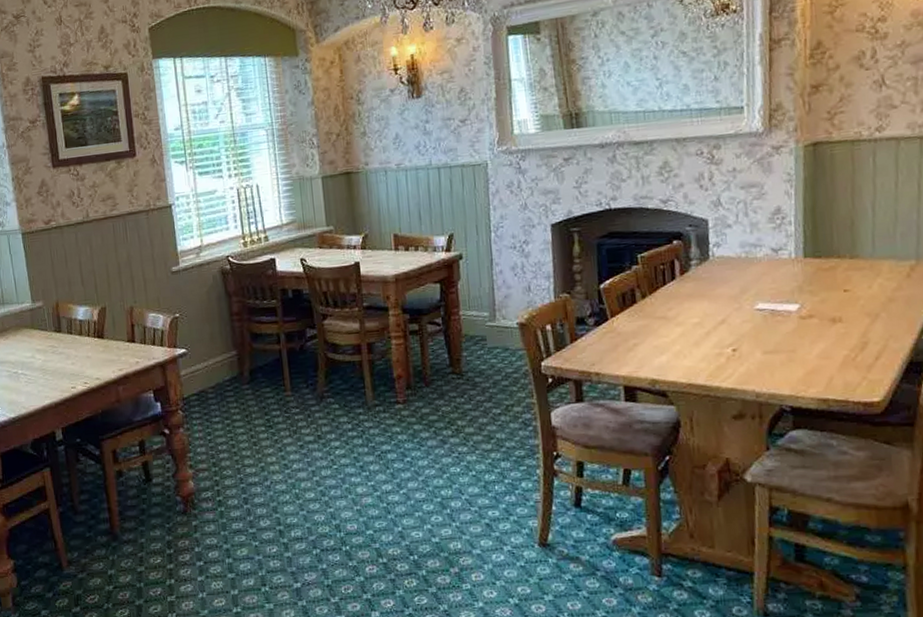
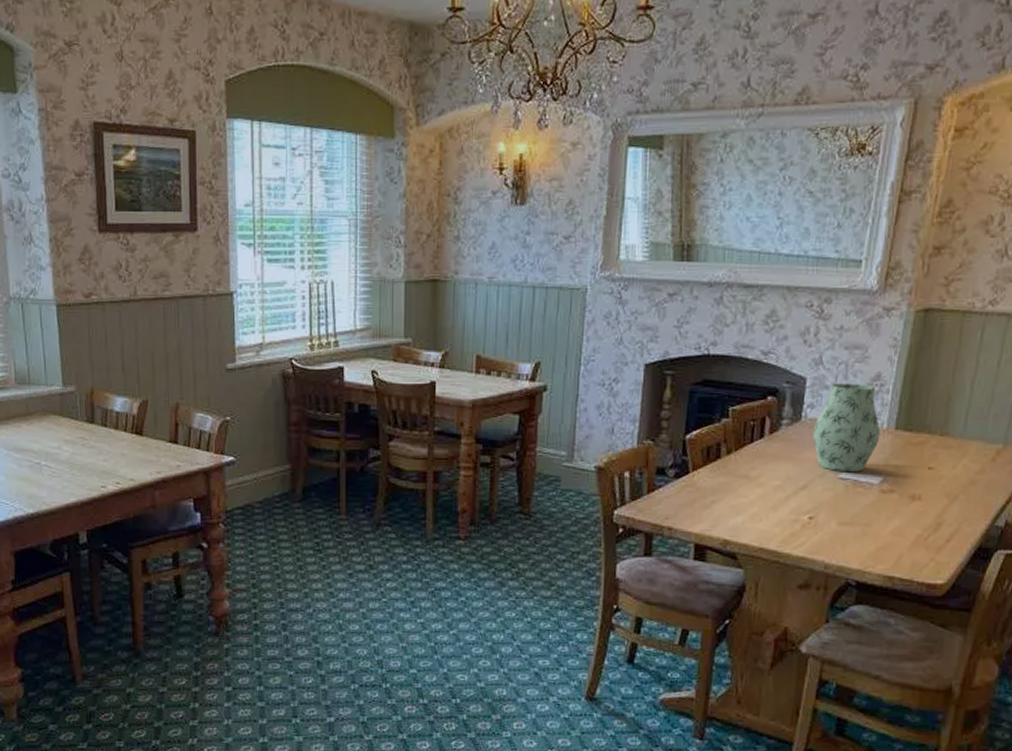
vase: none [722,219,790,303] -> present [812,383,881,471]

